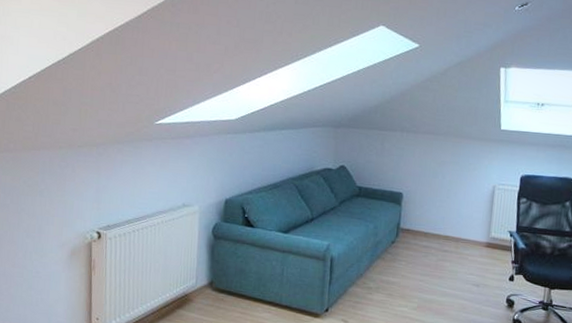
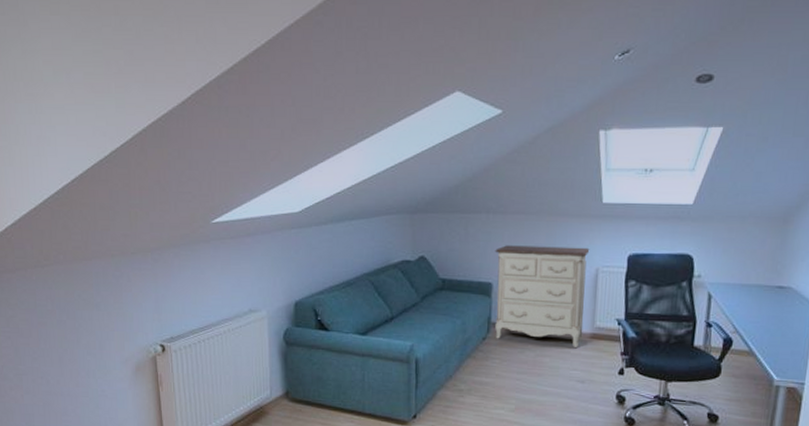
dresser: none [403,160,489,254] -> present [495,245,590,347]

